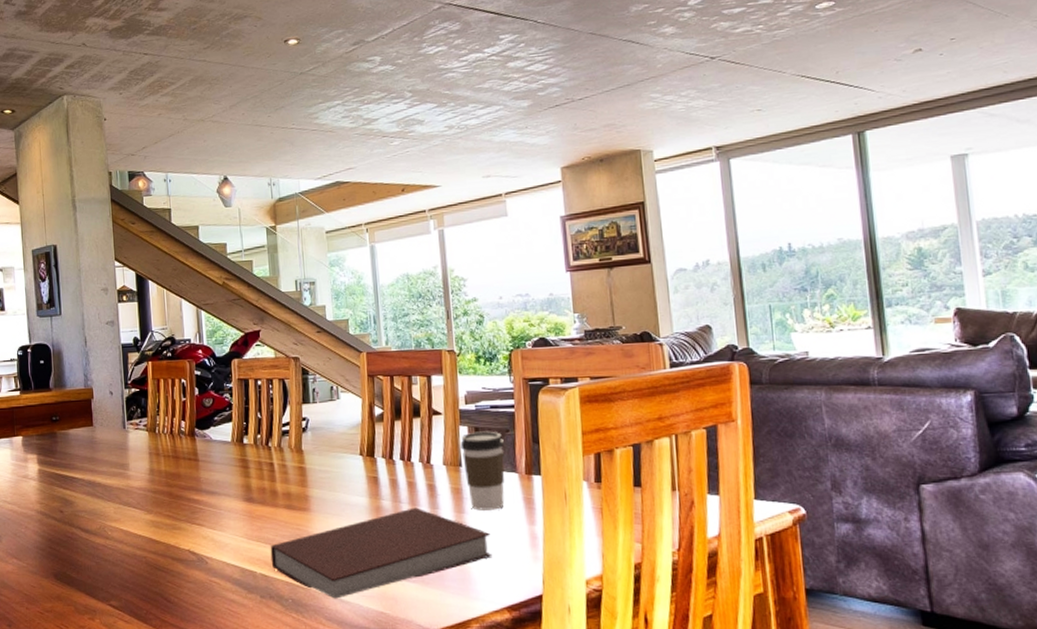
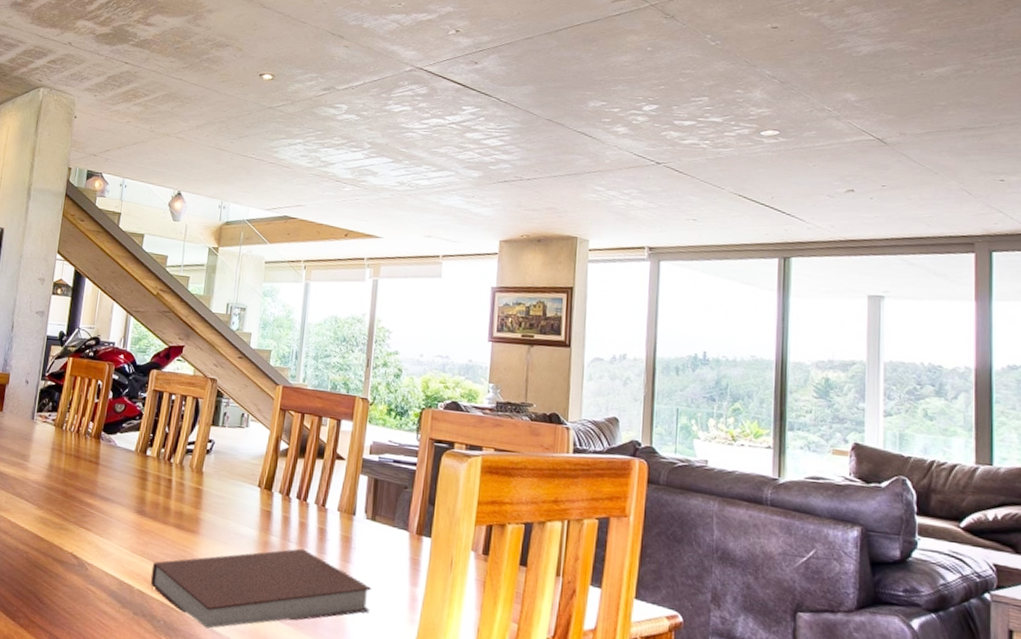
coffee cup: present [460,431,505,511] -> none [357,483,401,565]

